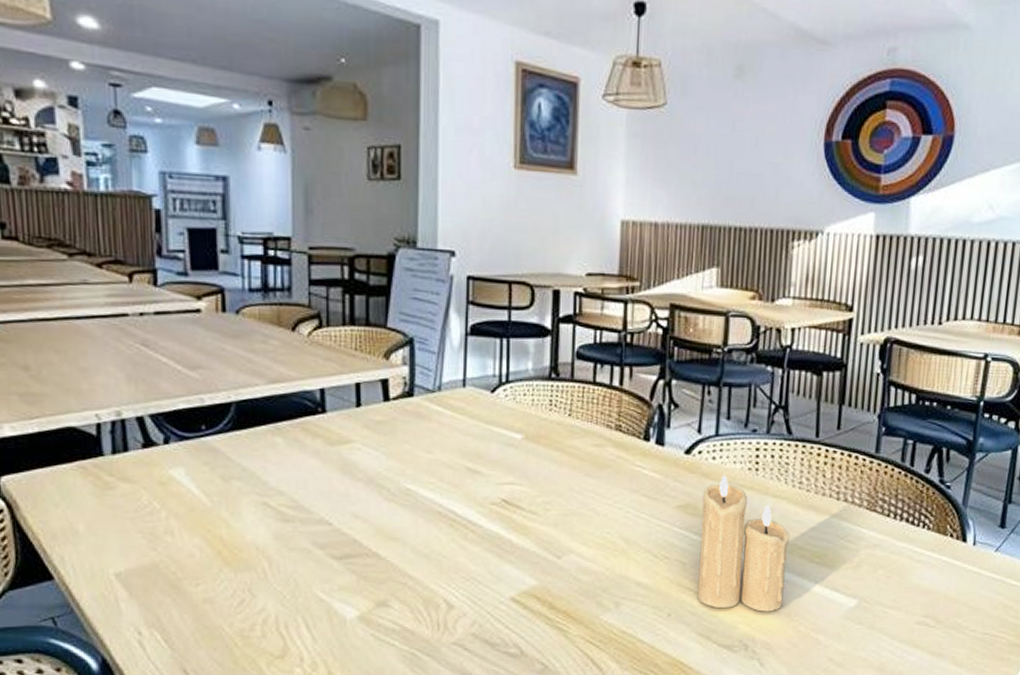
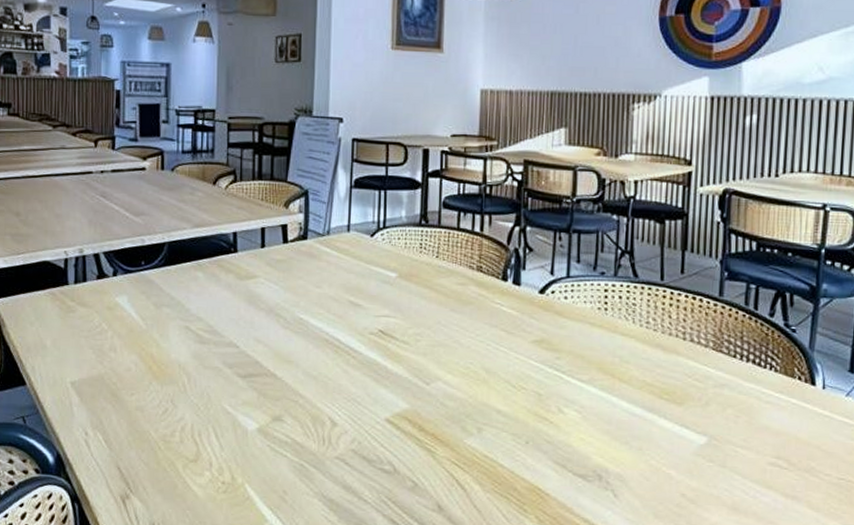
candle: present [697,474,791,612] -> none [553,313,640,445]

